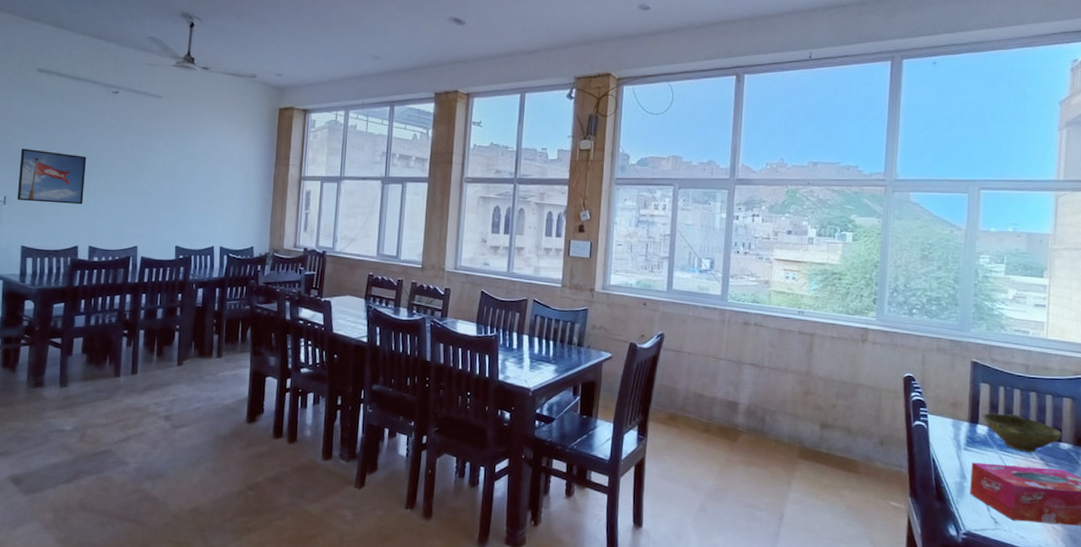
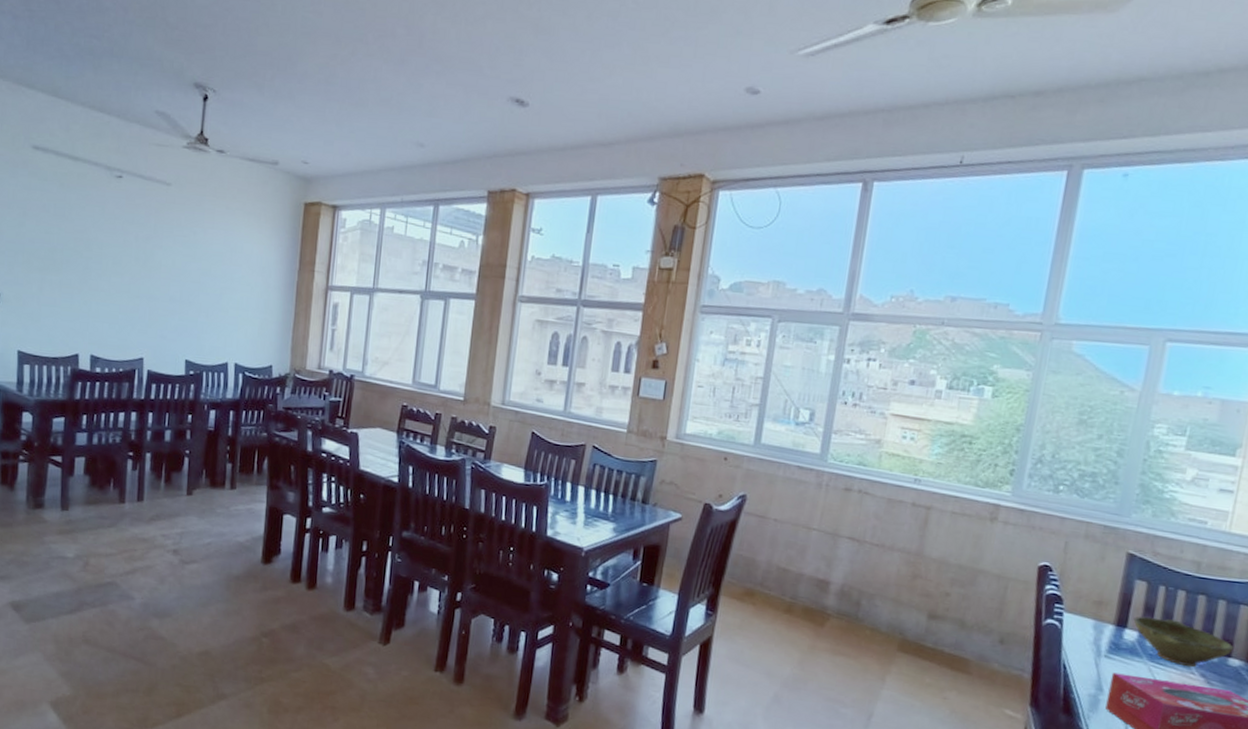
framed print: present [17,148,86,205] -> none [12,239,87,307]

